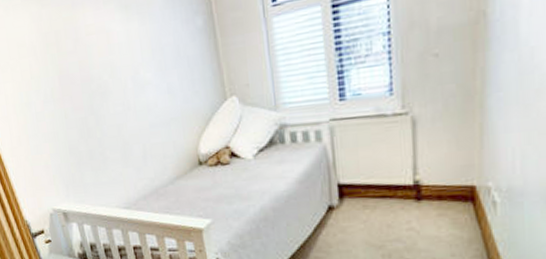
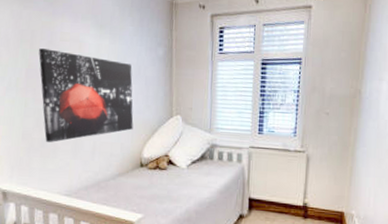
wall art: none [67,45,183,153] -> present [39,48,134,142]

